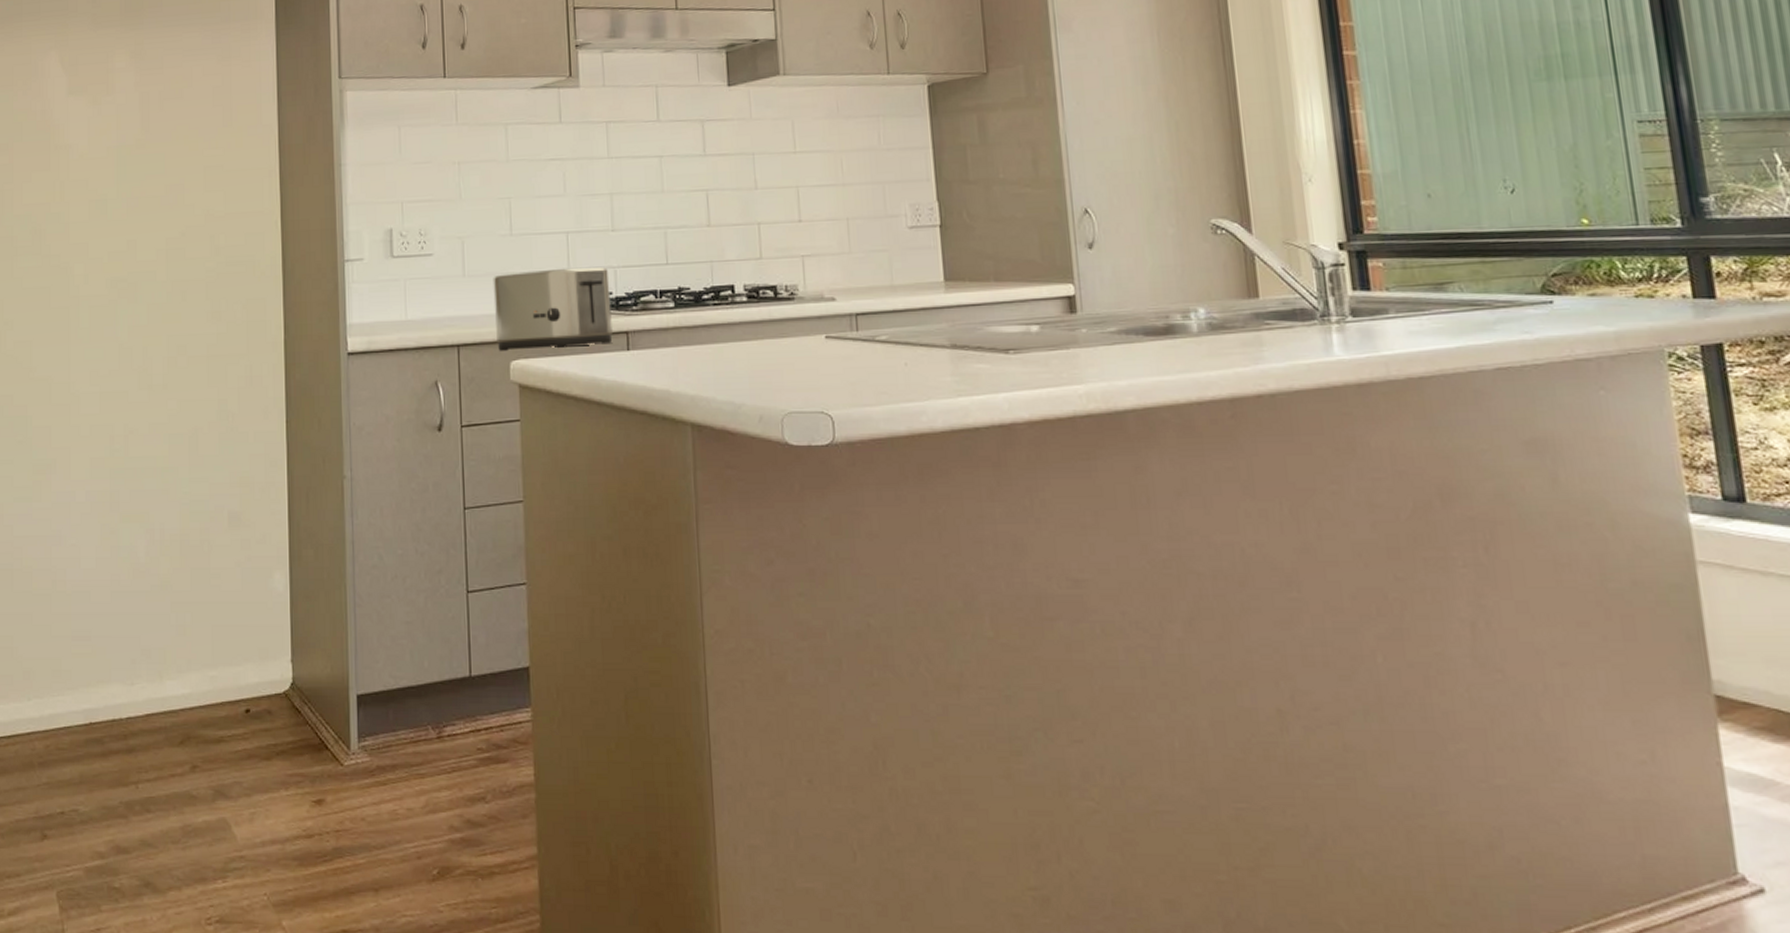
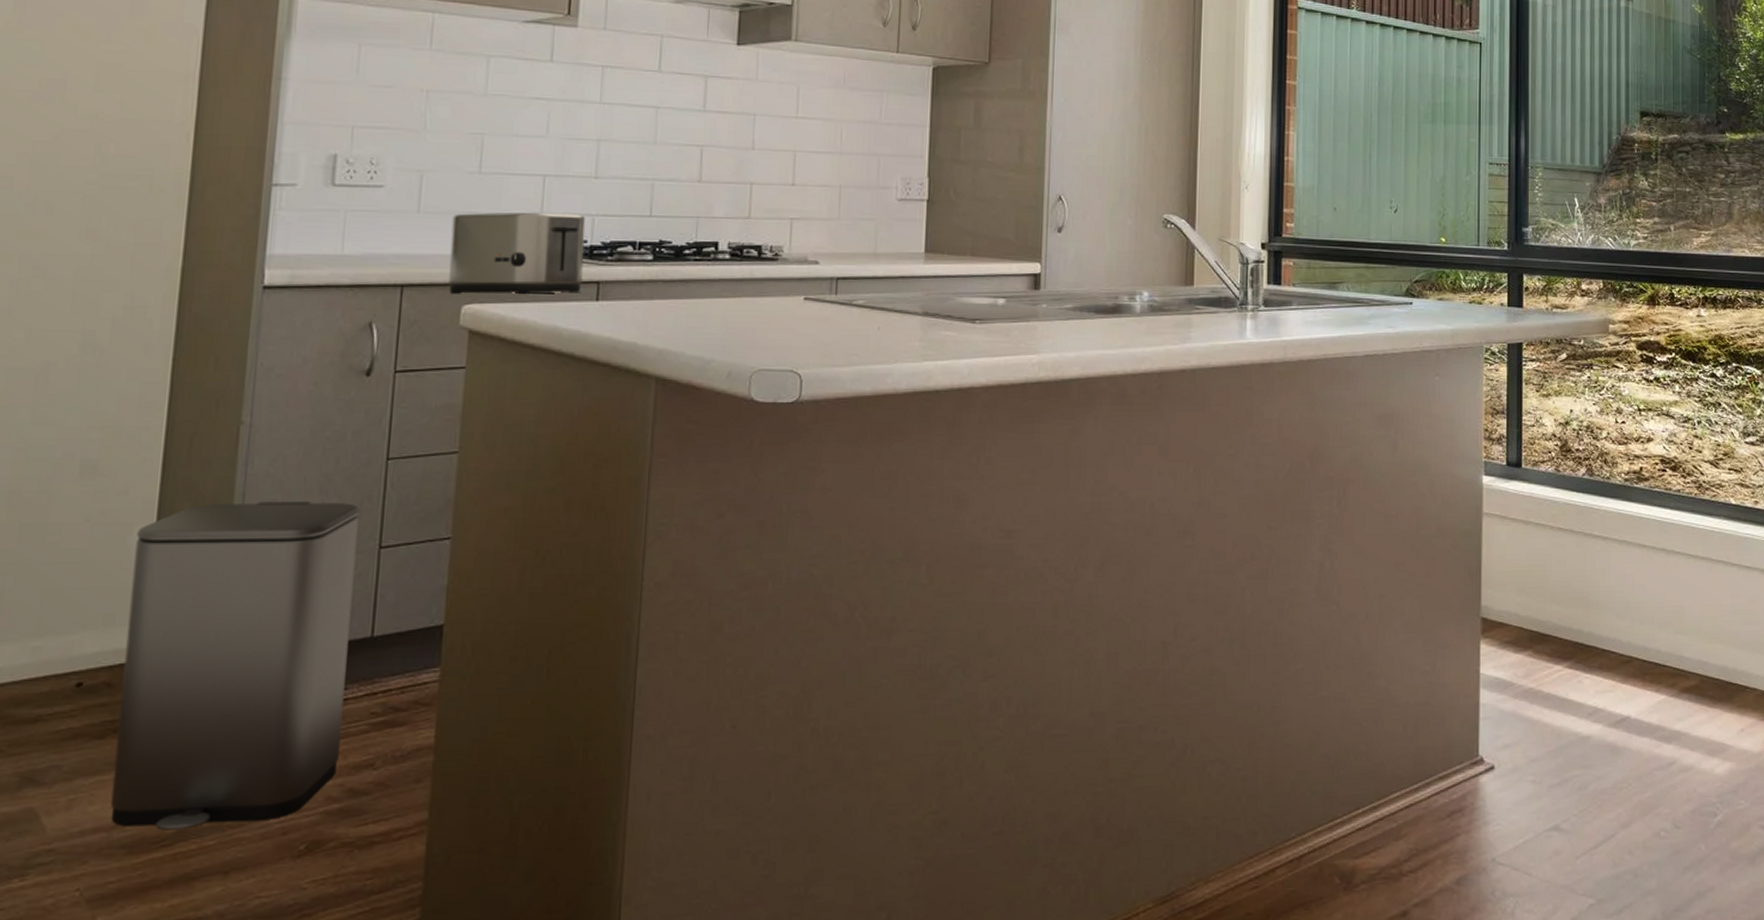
pedal bin: none [276,549,456,847] -> present [110,502,360,831]

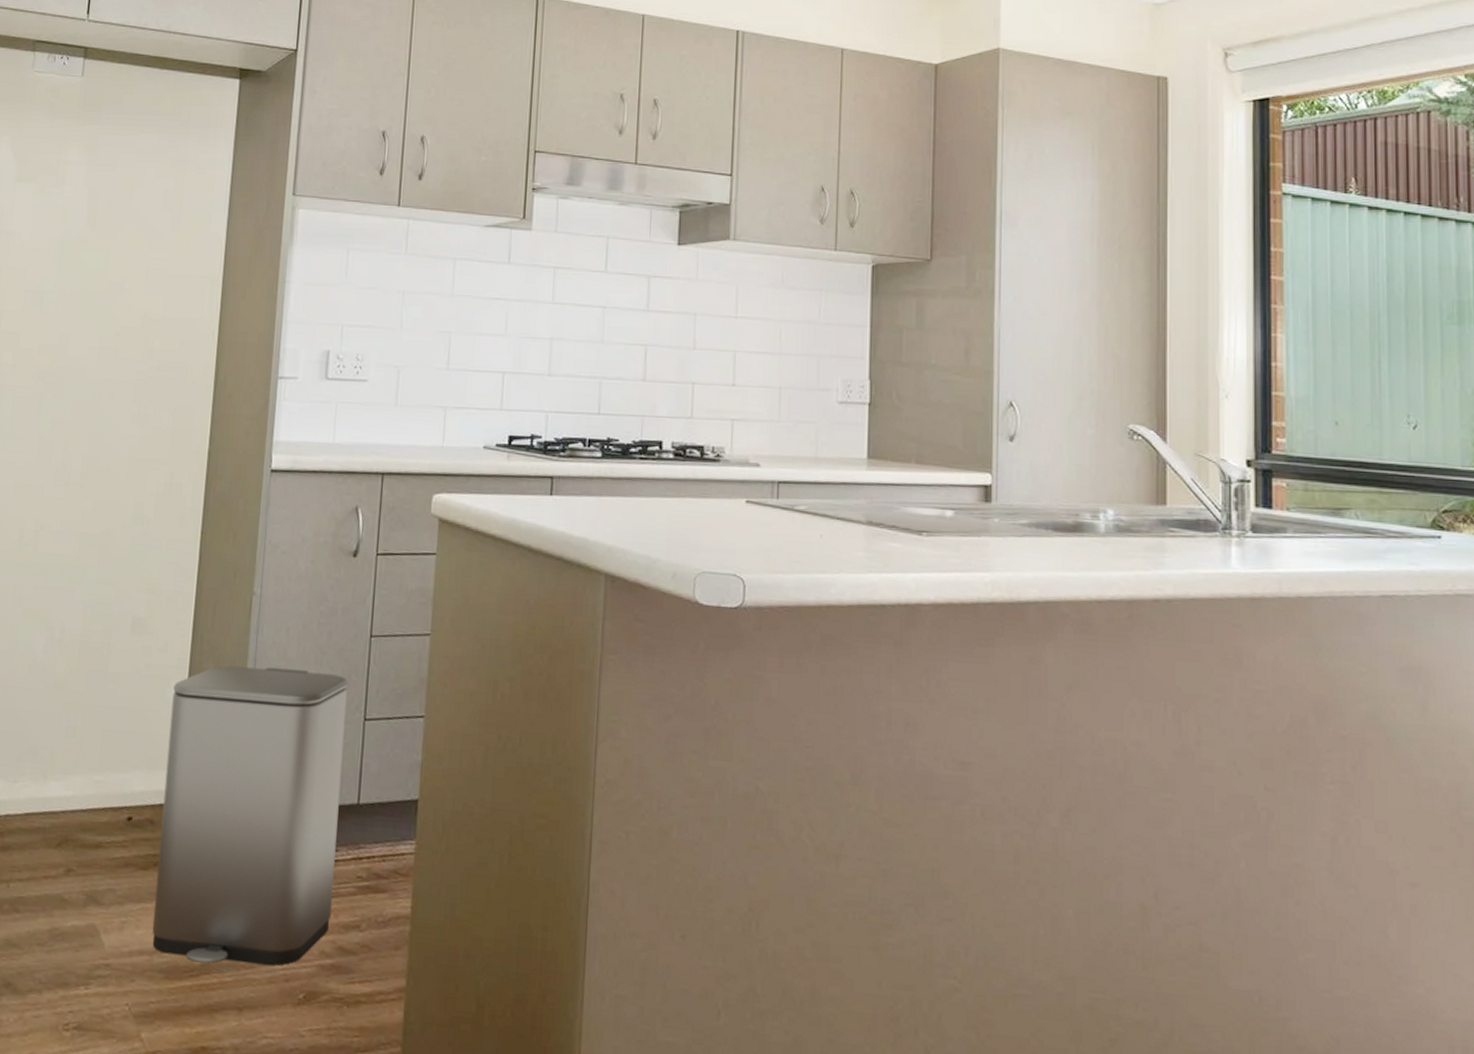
toaster: present [448,212,586,295] -> none [421,407,541,487]

